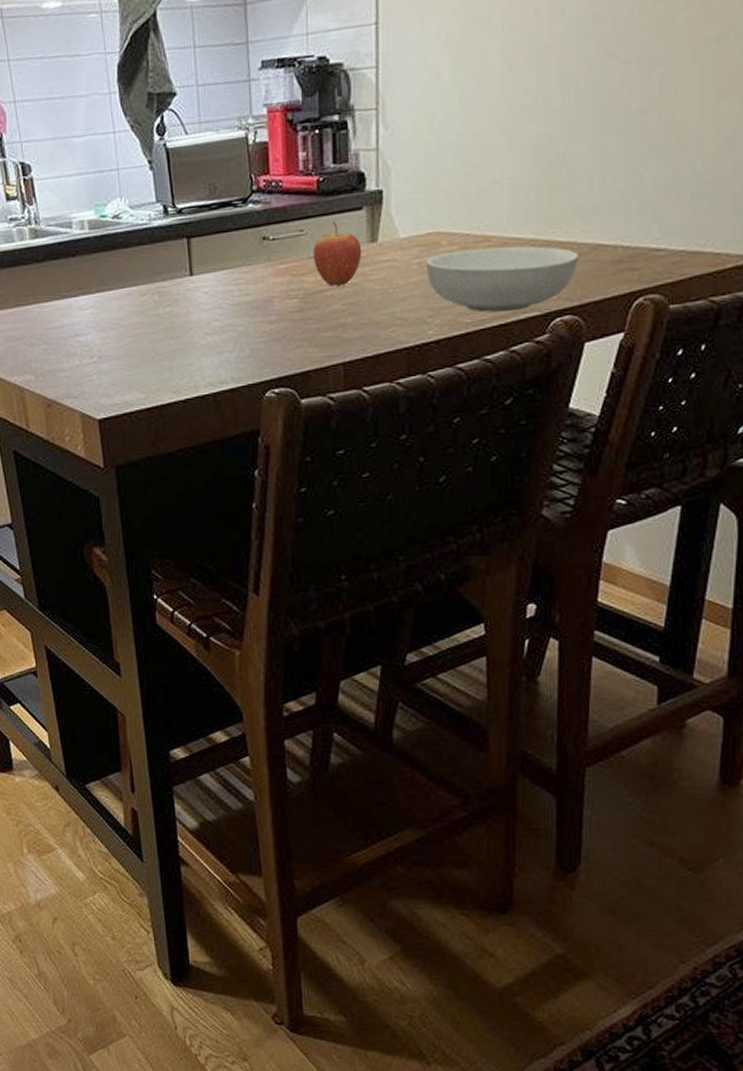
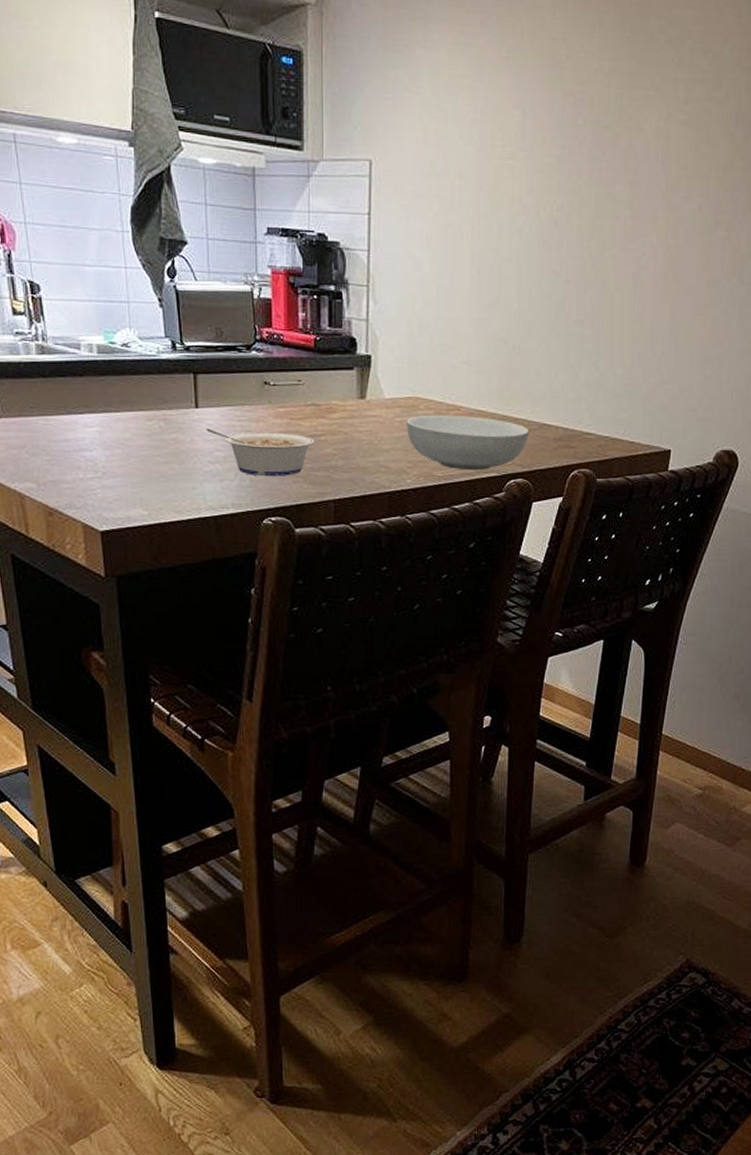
legume: none [201,292,321,345] -> present [206,428,315,477]
fruit: present [313,221,362,286] -> none [309,376,352,433]

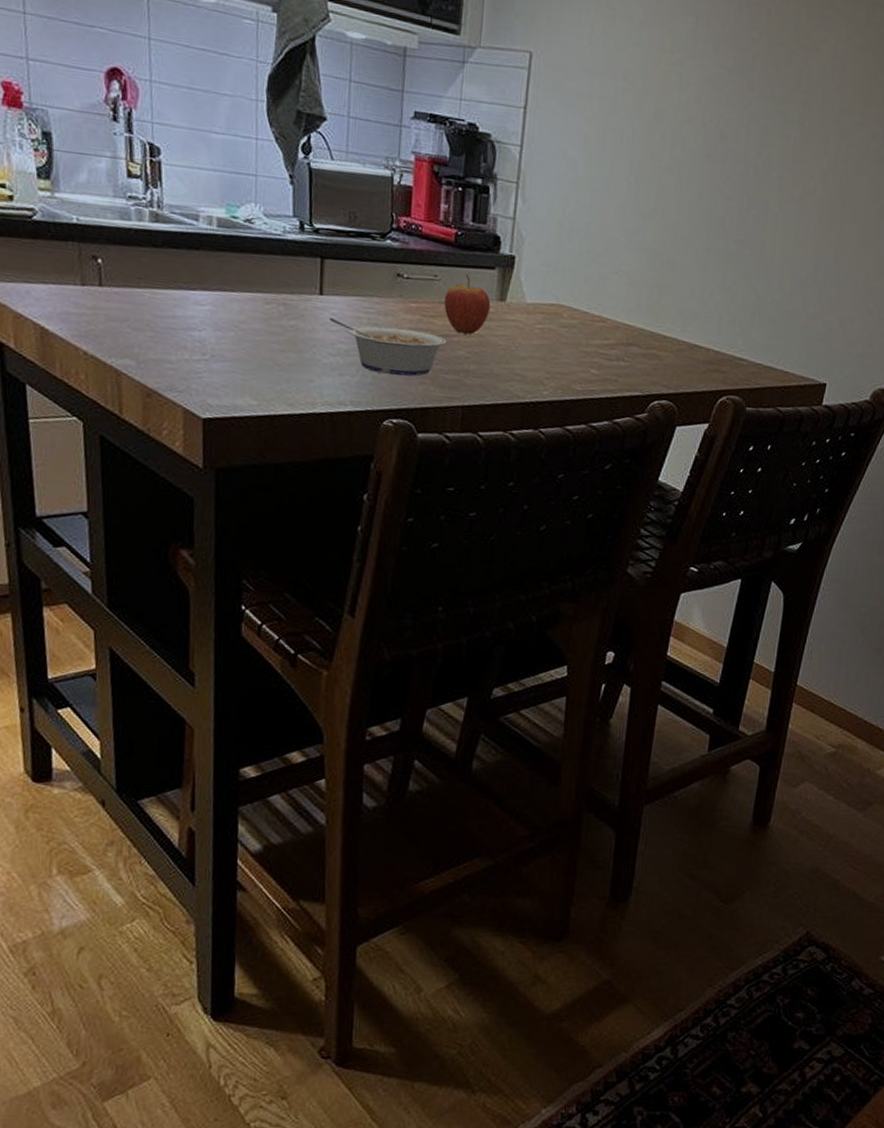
fruit: none [309,376,352,433] -> present [444,274,491,335]
serving bowl: present [406,415,529,471] -> none [547,324,678,388]

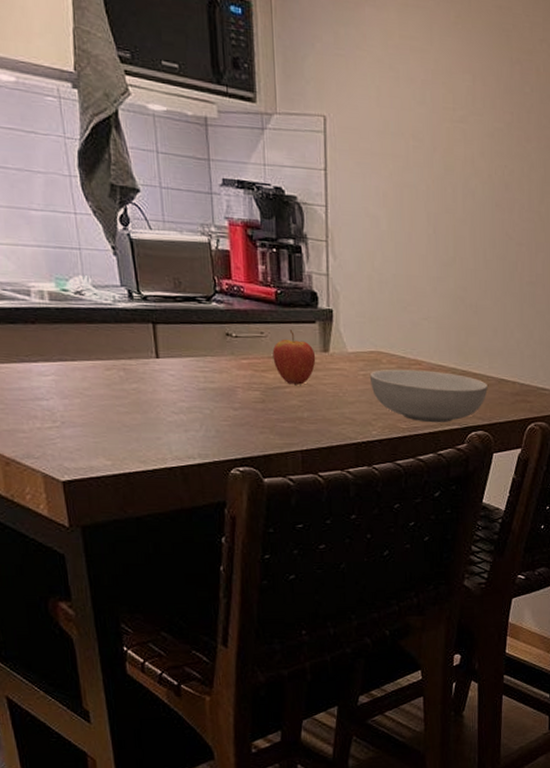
legume: present [329,317,447,377] -> none [168,378,280,428]
serving bowl: none [547,324,678,388] -> present [369,369,488,423]

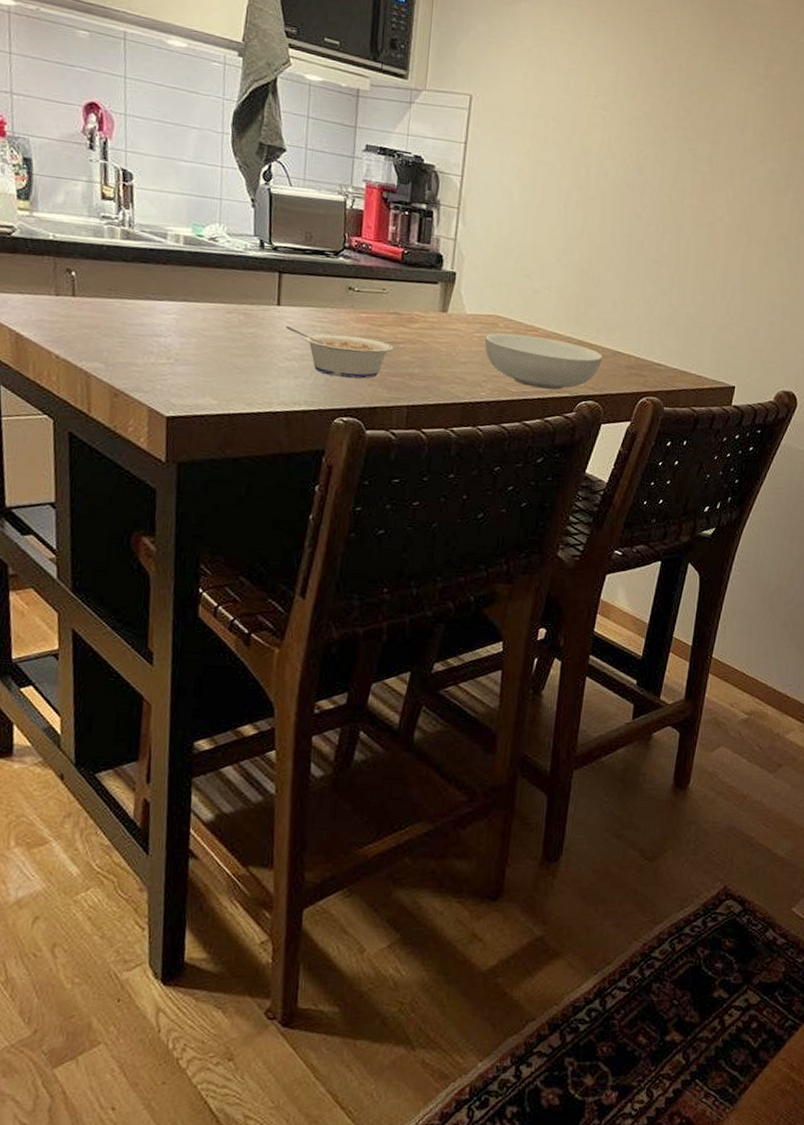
legume: none [168,378,280,428] -> present [285,325,394,379]
fruit: present [272,329,316,385] -> none [391,288,434,342]

